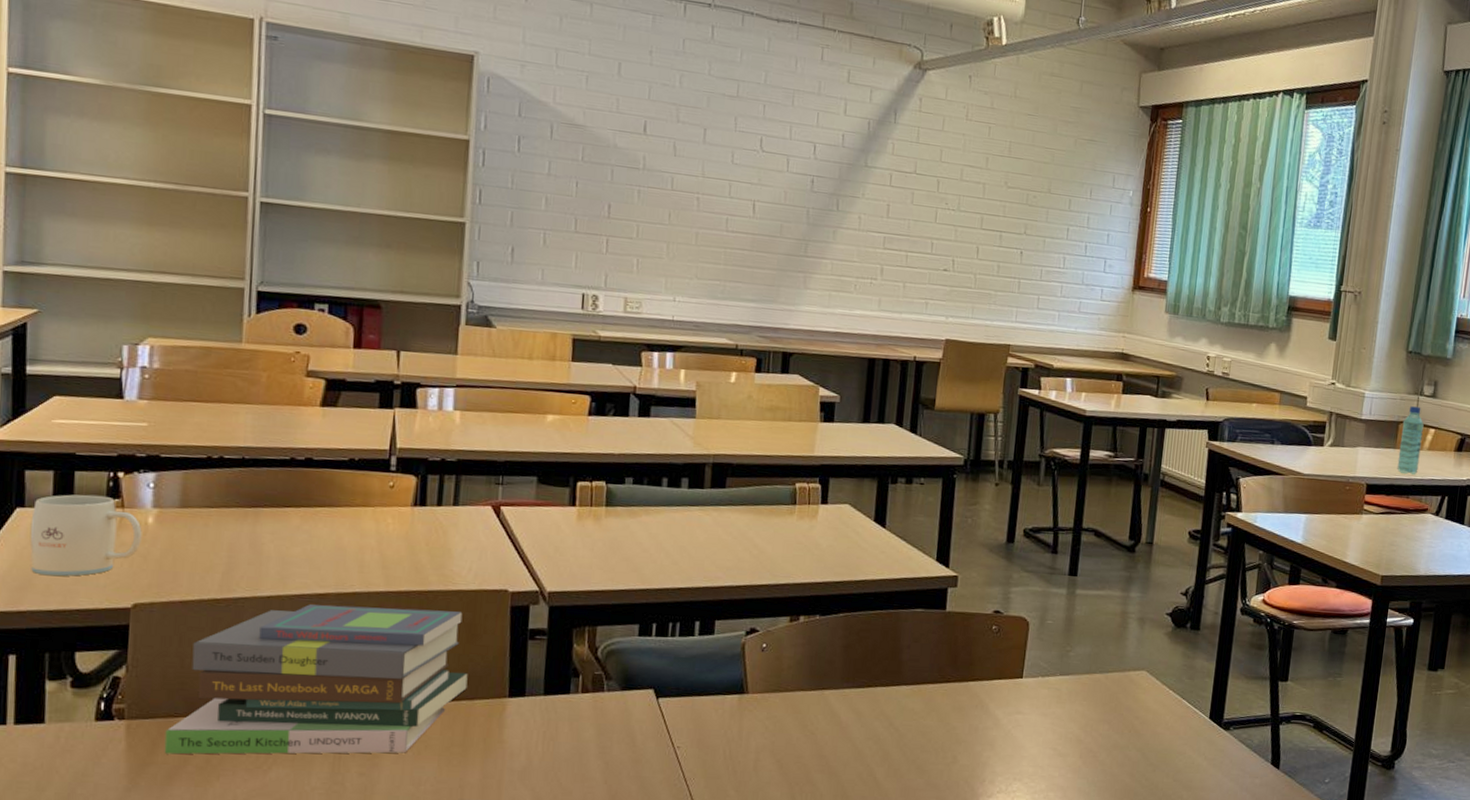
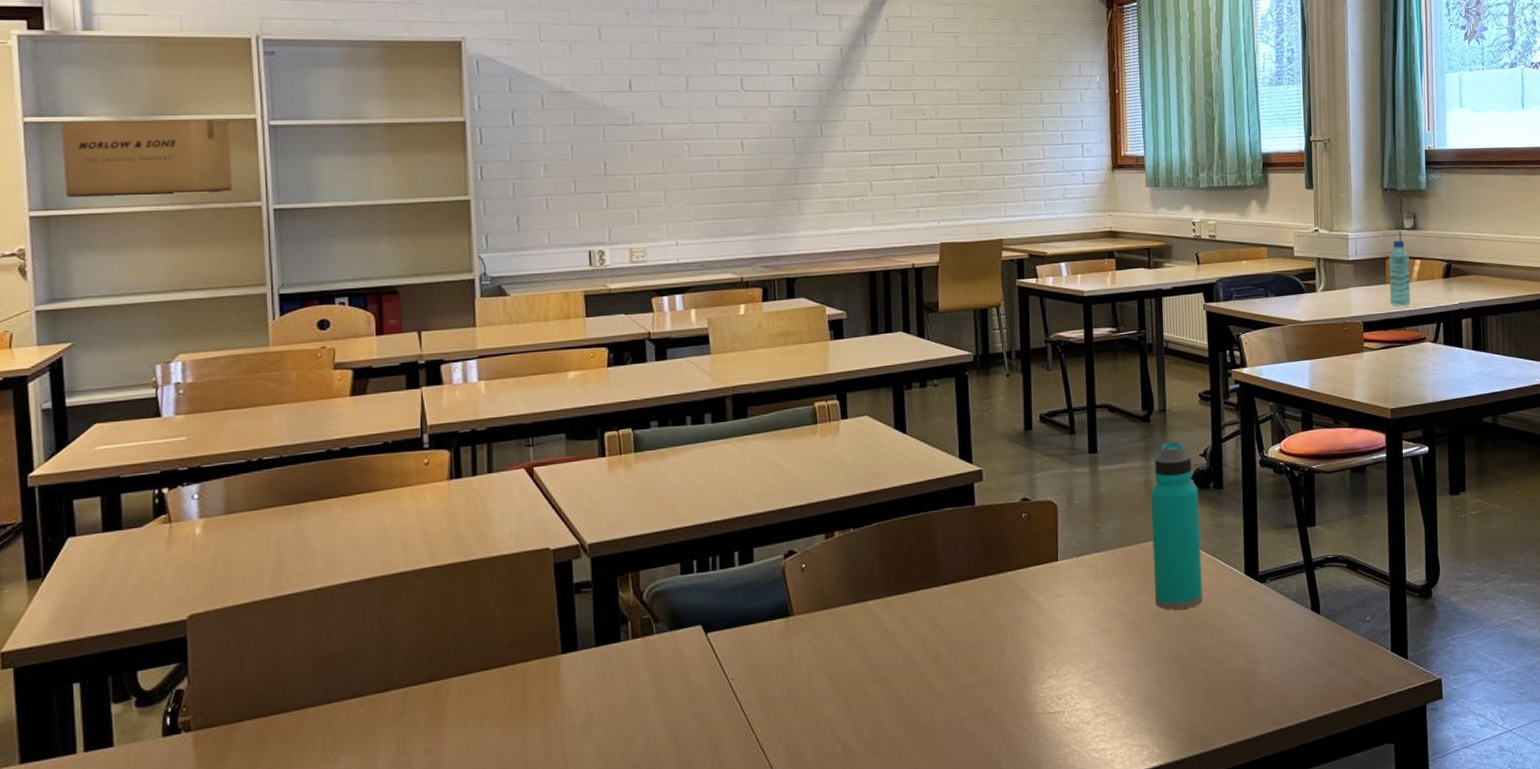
mug: present [29,494,142,577] -> none [82,513,191,601]
box: none [45,79,223,177] -> present [62,120,232,197]
books: present [164,604,468,755] -> none [231,576,520,760]
water bottle: none [1115,575,1174,744] -> present [1150,441,1202,610]

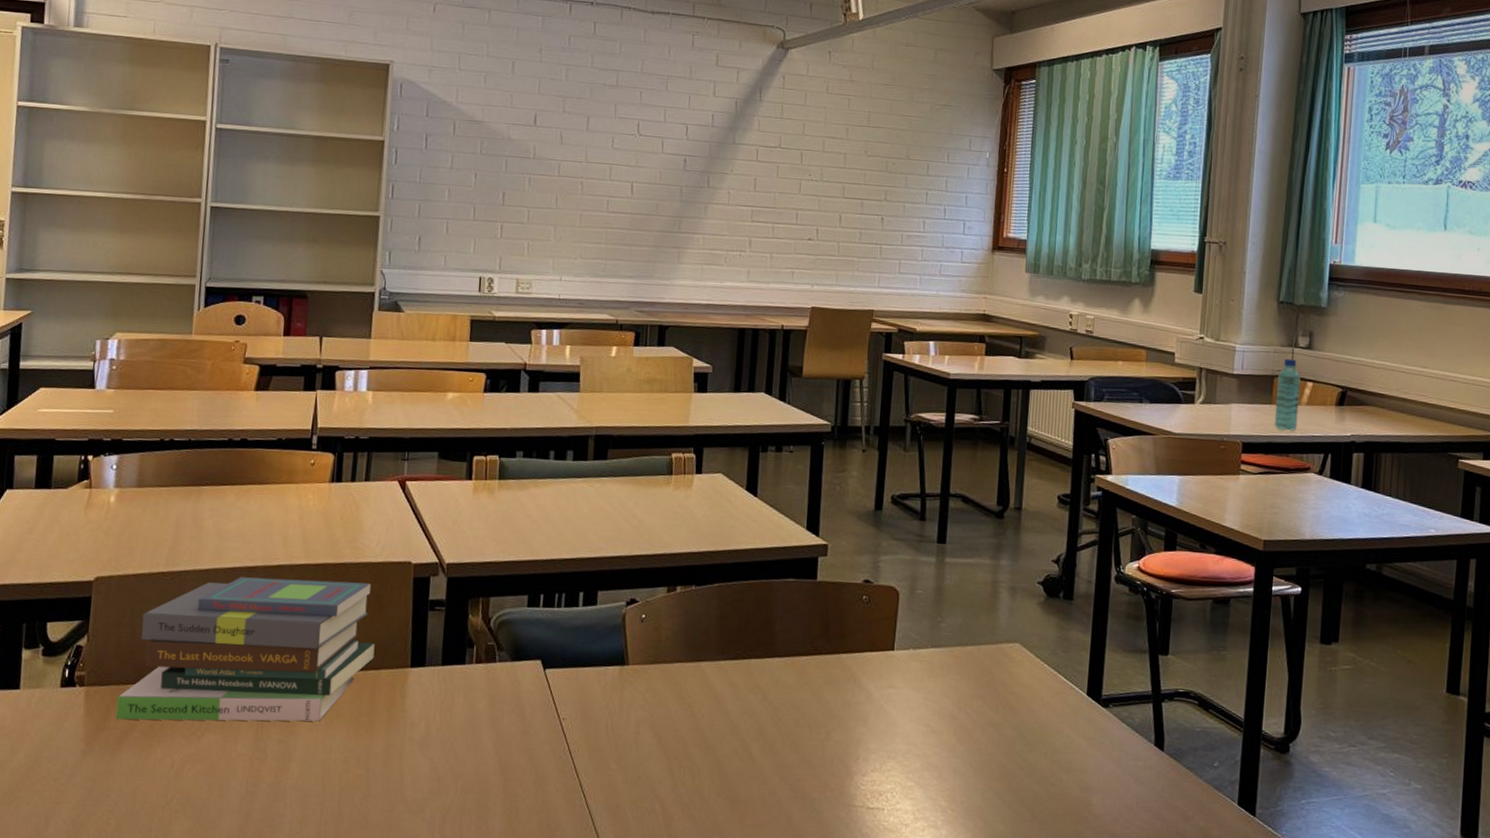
box: present [62,120,232,197] -> none [42,109,183,186]
books: none [231,576,520,760] -> present [115,577,375,722]
water bottle: present [1150,441,1202,610] -> none [989,542,1047,722]

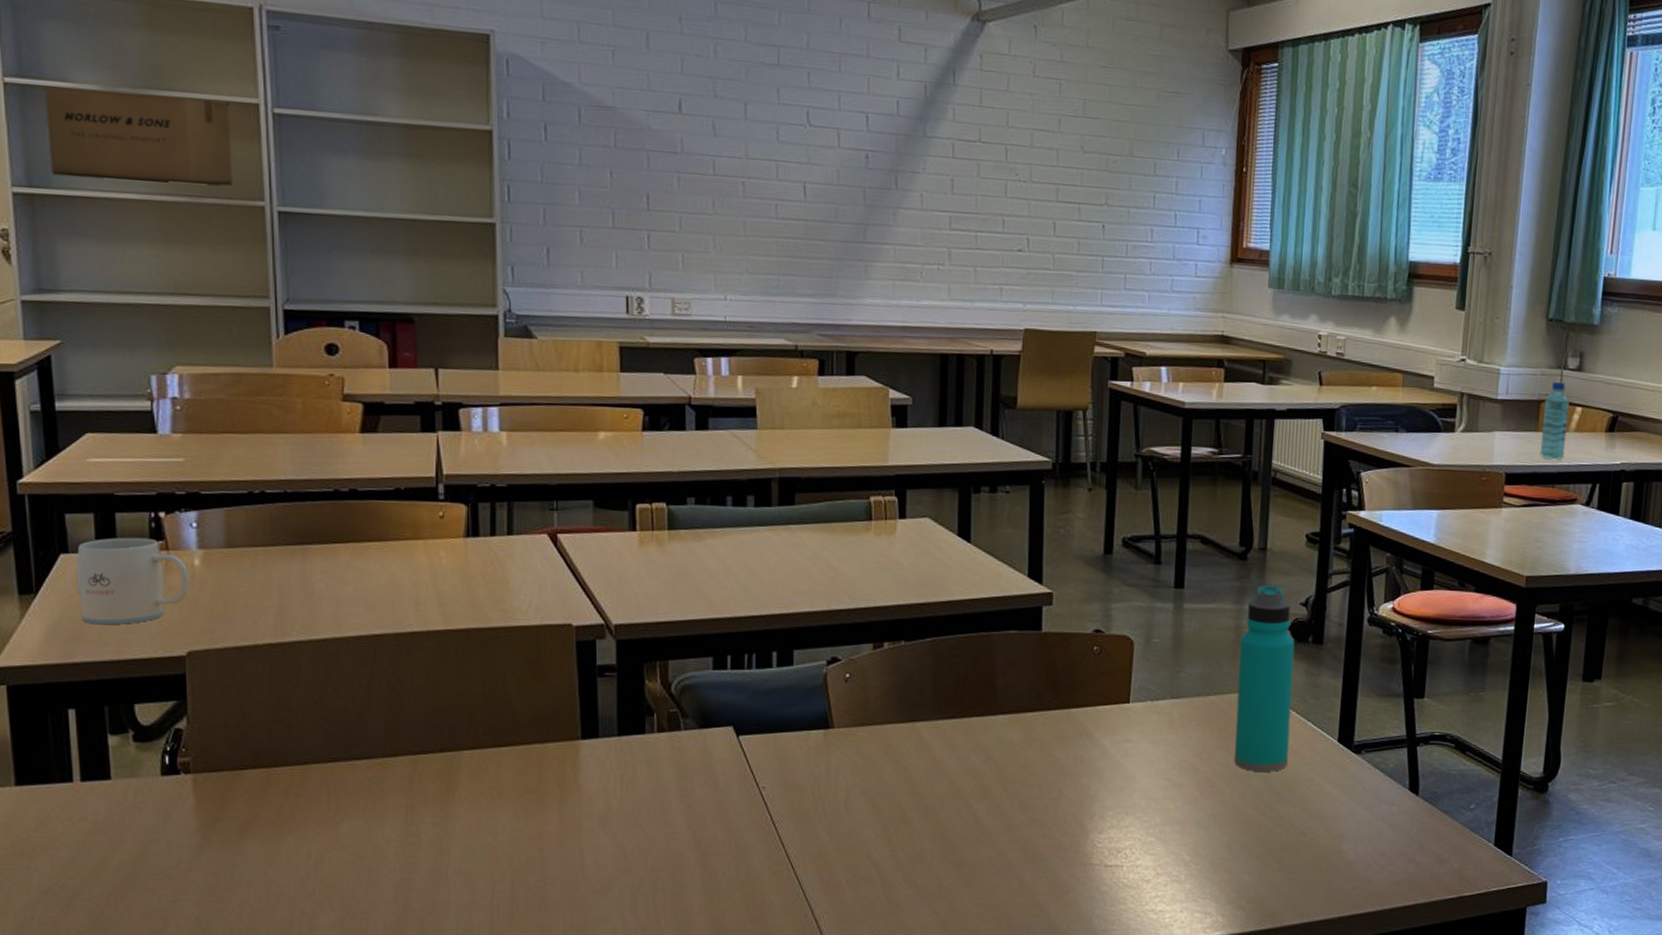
mug: none [15,476,105,552] -> present [76,537,190,625]
box: none [42,109,183,186] -> present [45,87,233,186]
books: present [115,577,375,722] -> none [233,646,537,809]
water bottle: none [989,542,1047,722] -> present [1234,584,1295,772]

